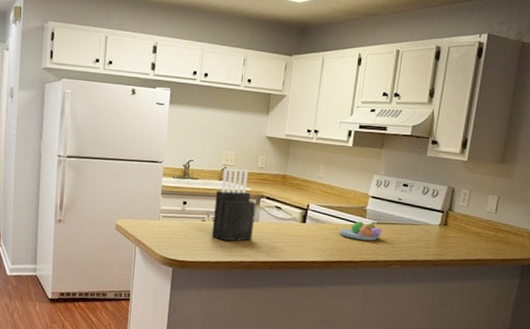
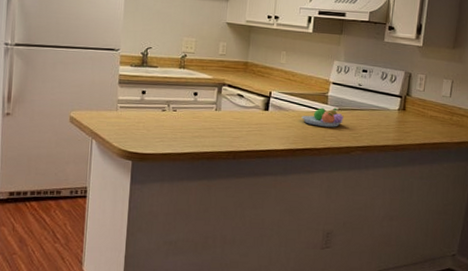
knife block: present [211,168,256,241] -> none [172,56,218,132]

